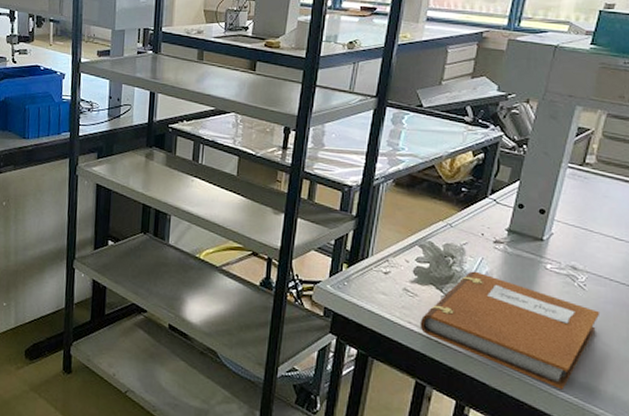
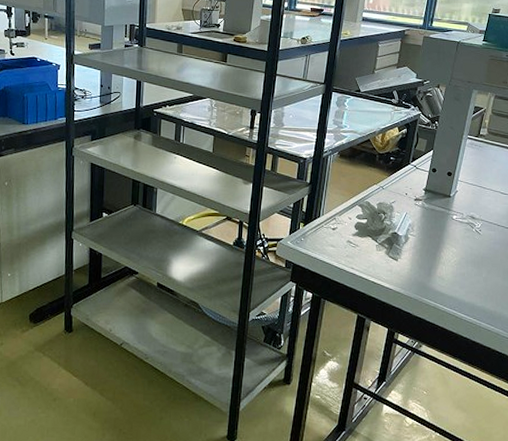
notebook: present [420,271,601,390] -> none [360,224,491,313]

